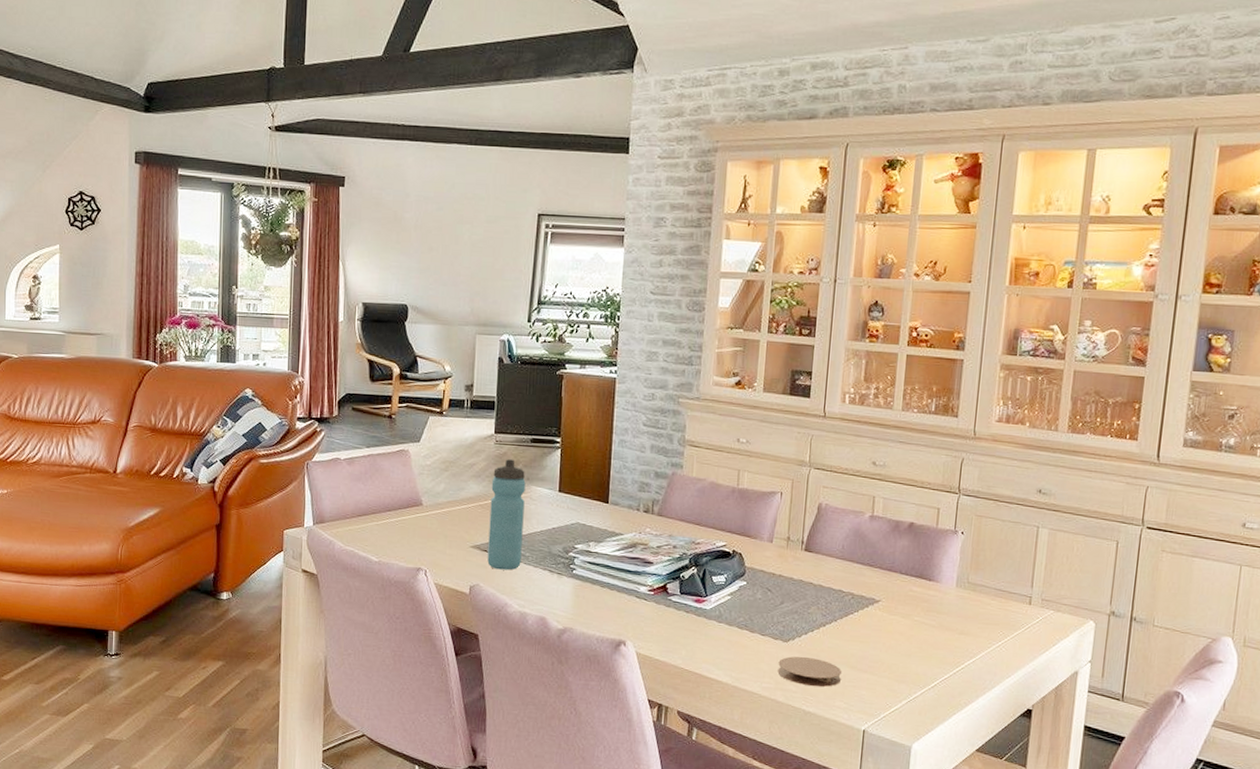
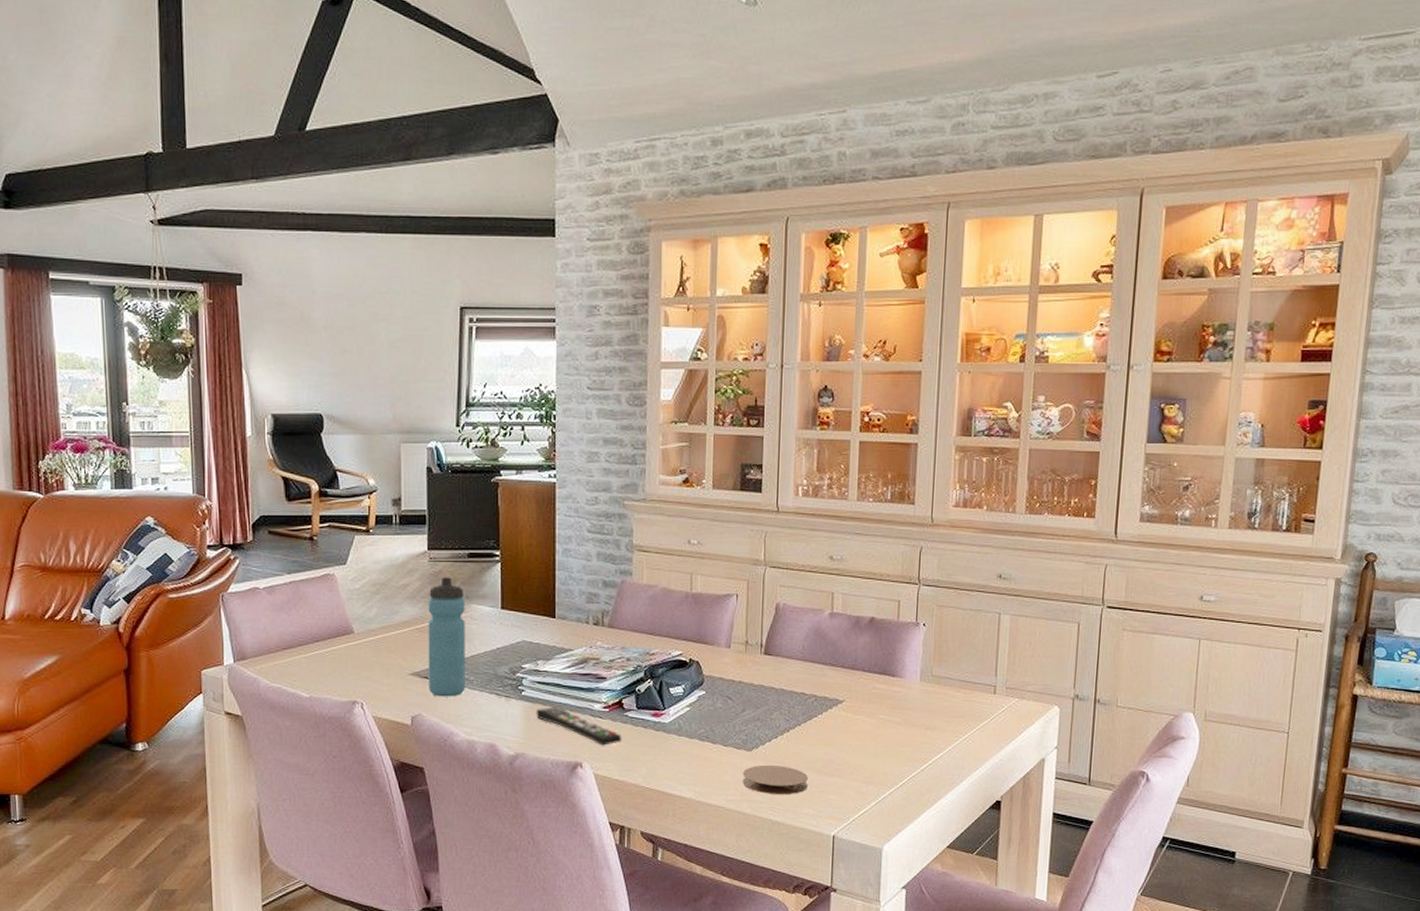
remote control: none [585,586,665,627] -> present [536,706,622,746]

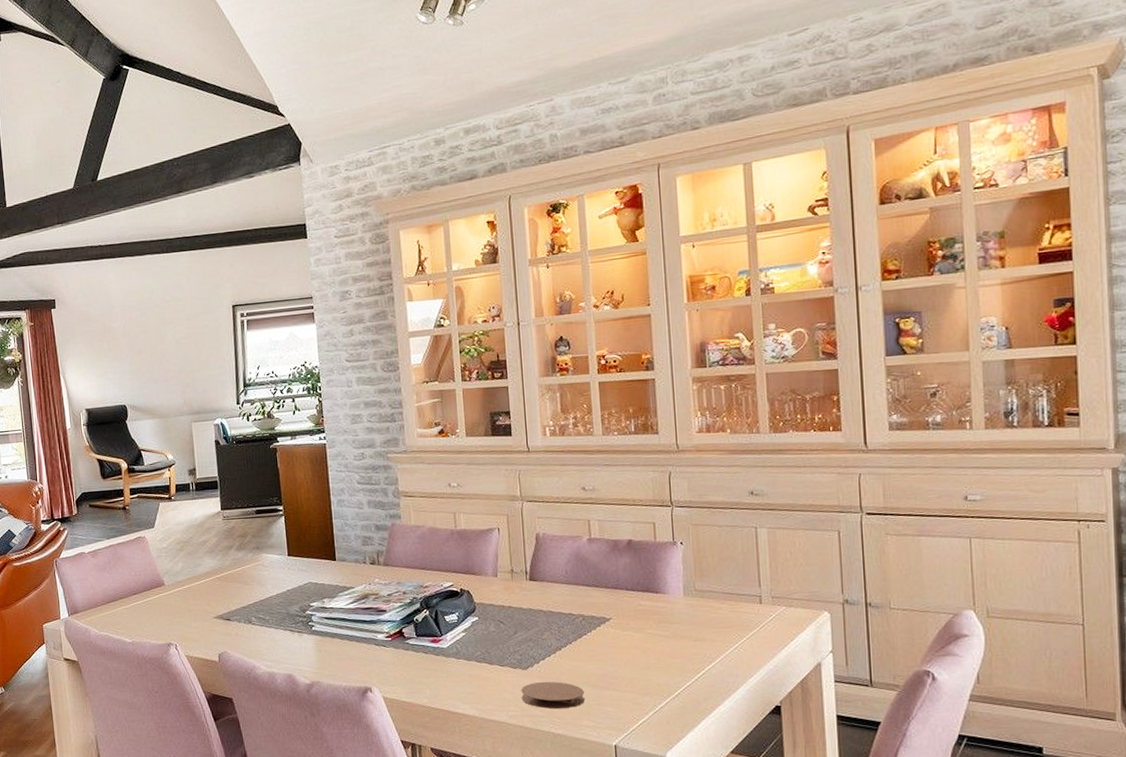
water bottle: present [428,577,465,697] -> none [225,532,263,636]
remote control: present [536,706,622,746] -> none [326,638,406,672]

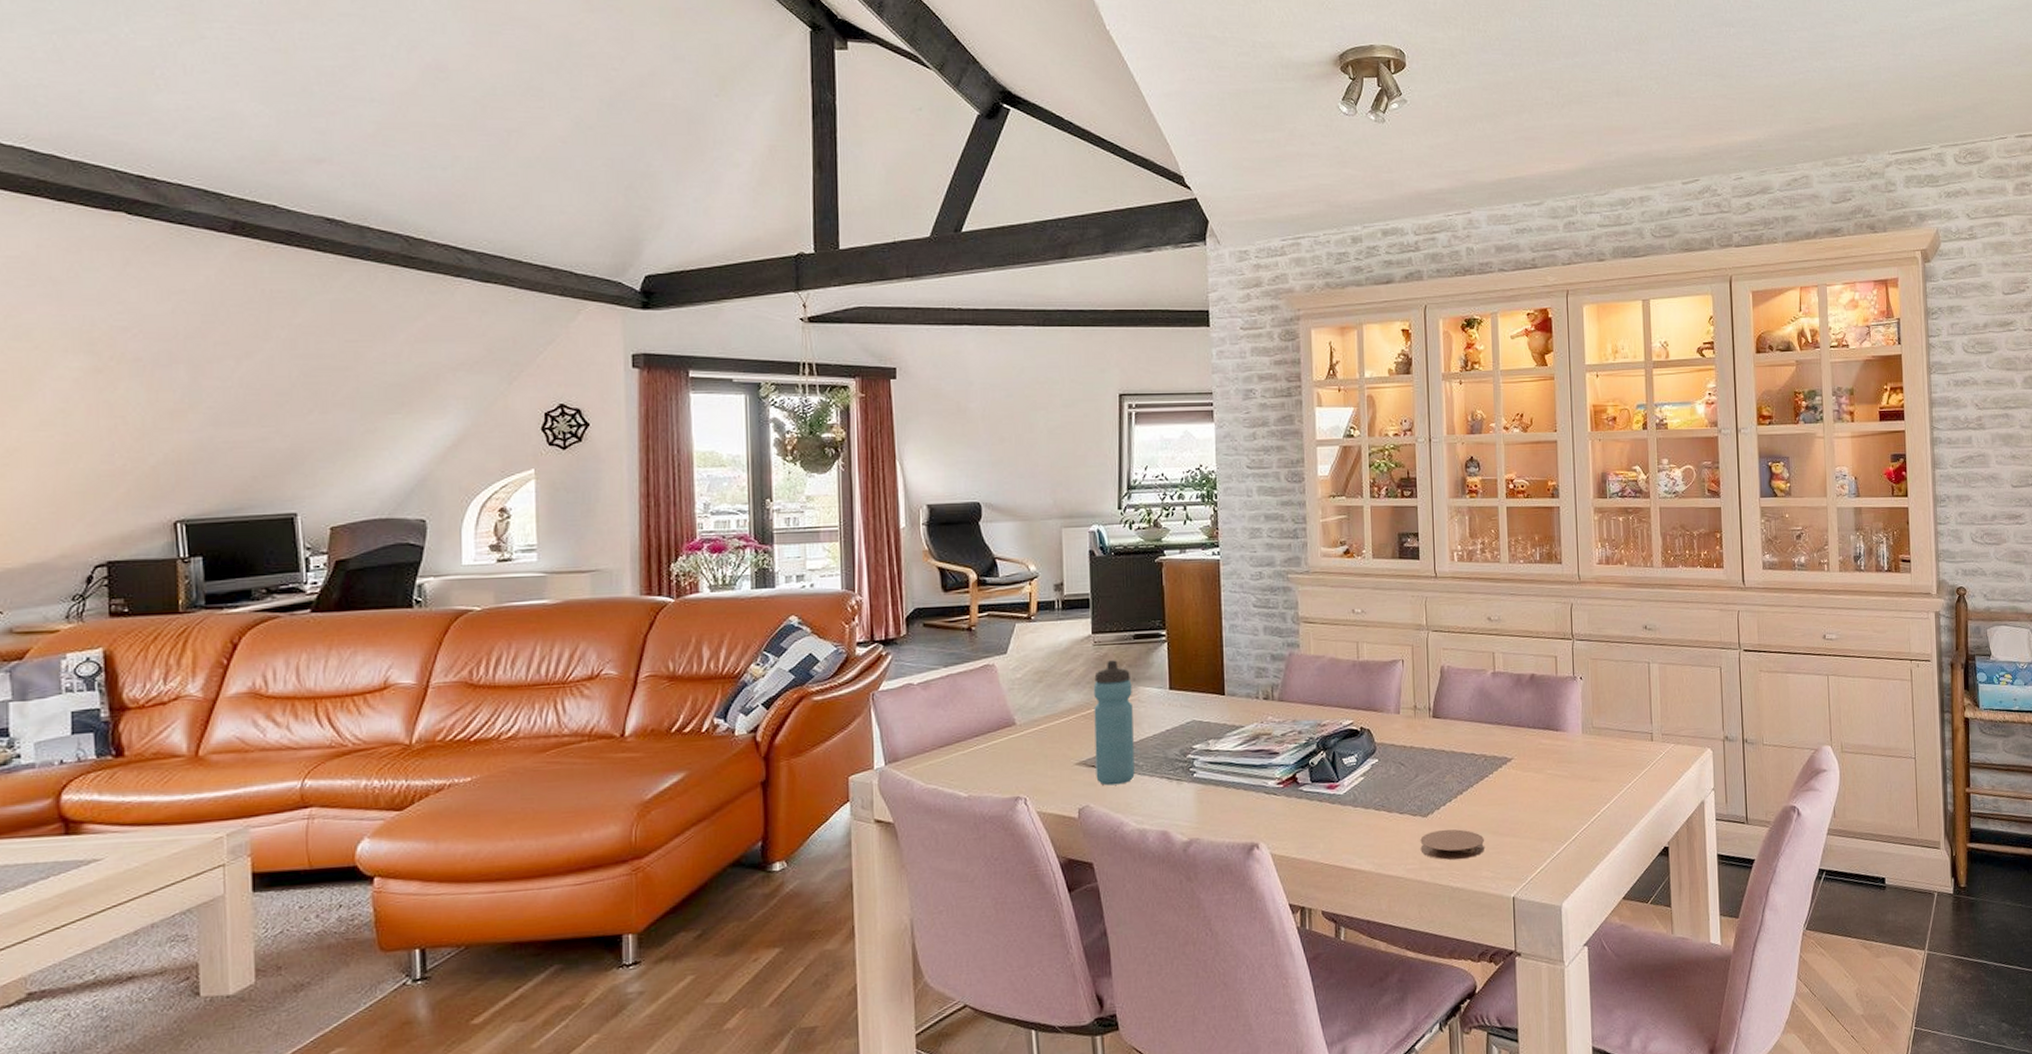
water bottle: none [225,532,263,636] -> present [1093,660,1135,786]

